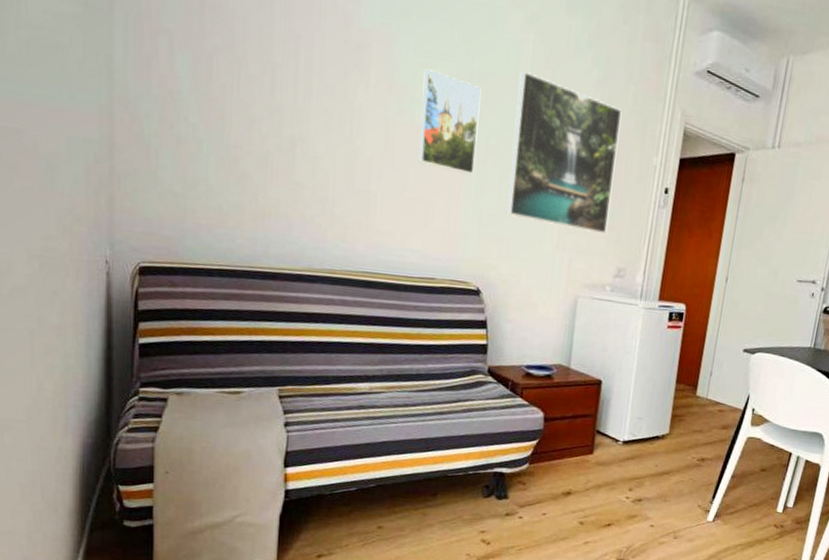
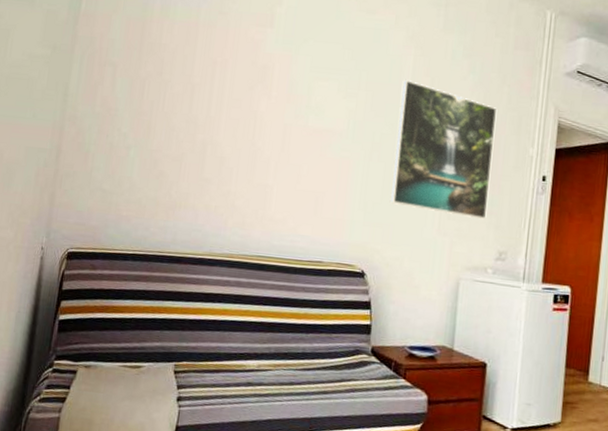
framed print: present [417,69,482,175] -> none [310,82,368,169]

